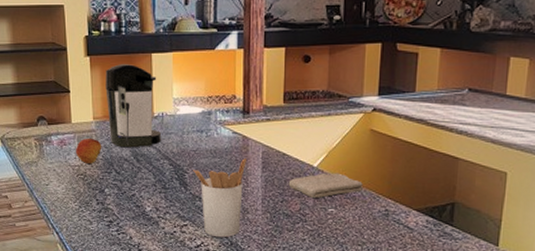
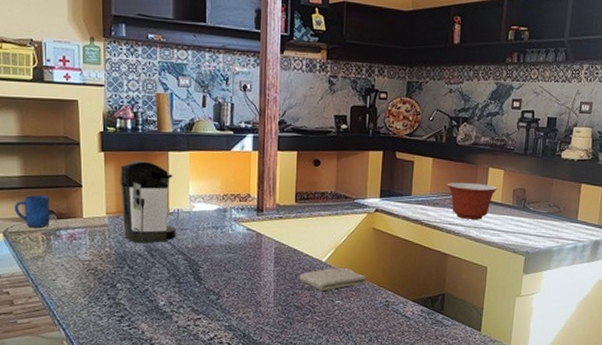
mug: none [9,101,42,133] -> present [14,195,50,228]
fruit: present [75,138,102,163] -> none [86,232,115,258]
utensil holder: present [193,158,246,238] -> none [207,254,260,330]
mixing bowl: none [458,75,520,118] -> present [447,182,497,220]

